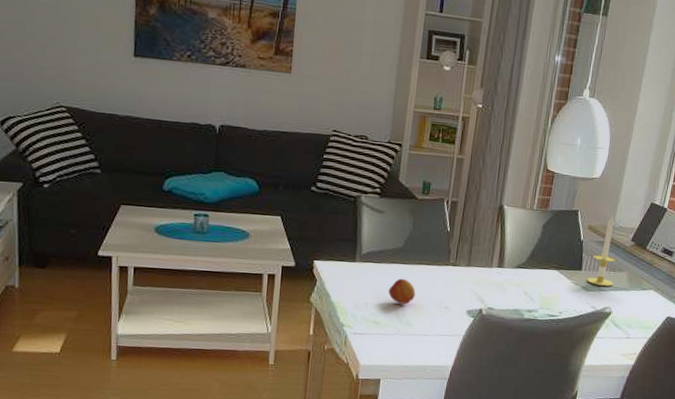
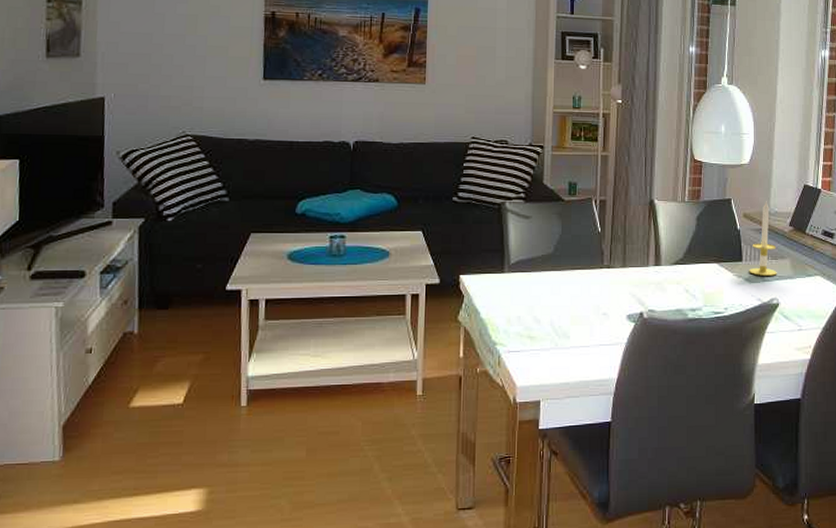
fruit: present [388,278,416,304] -> none [541,286,570,314]

